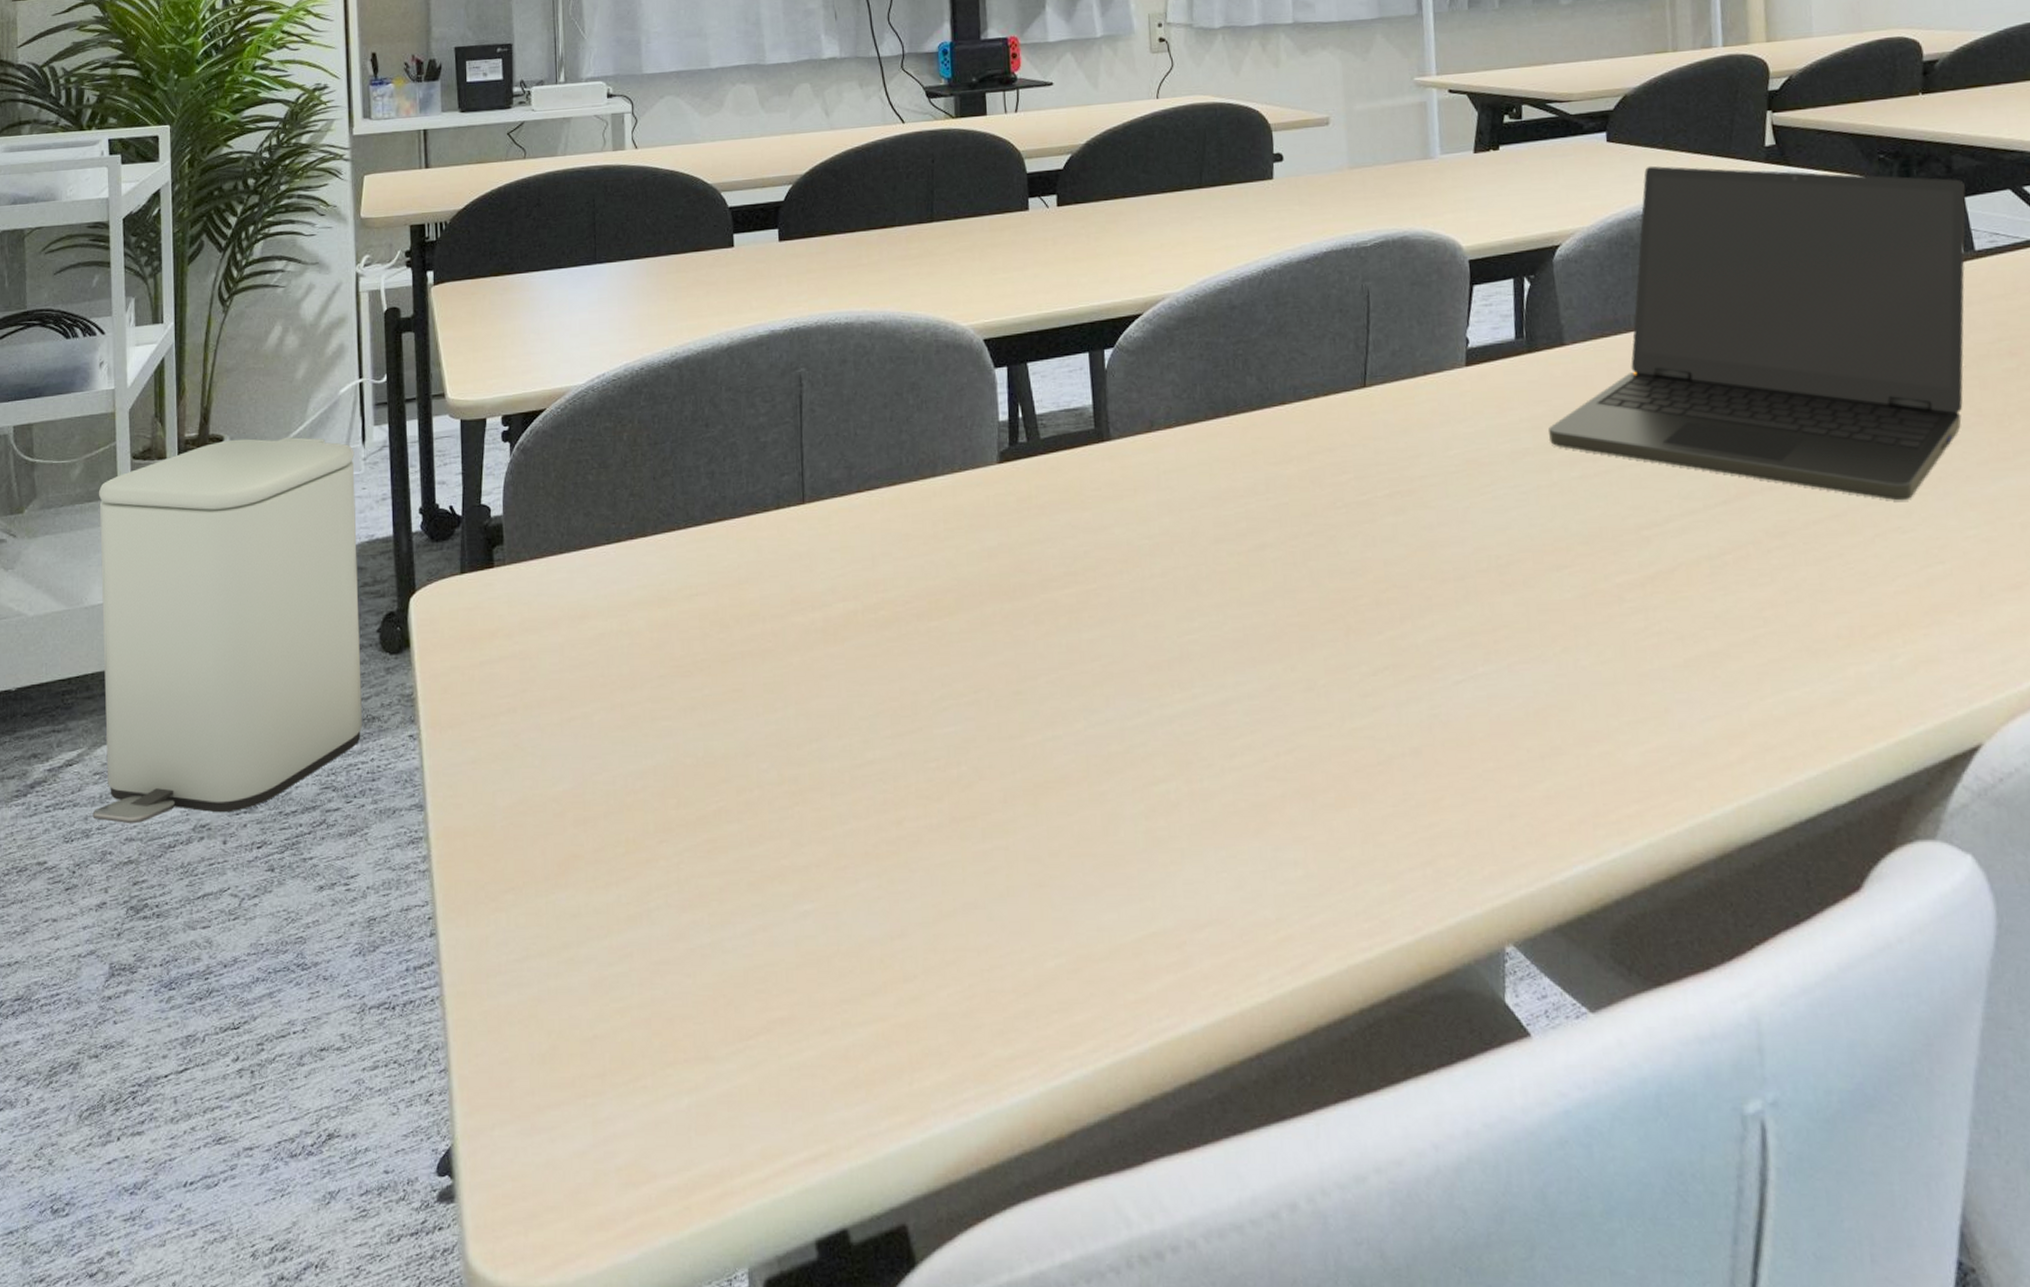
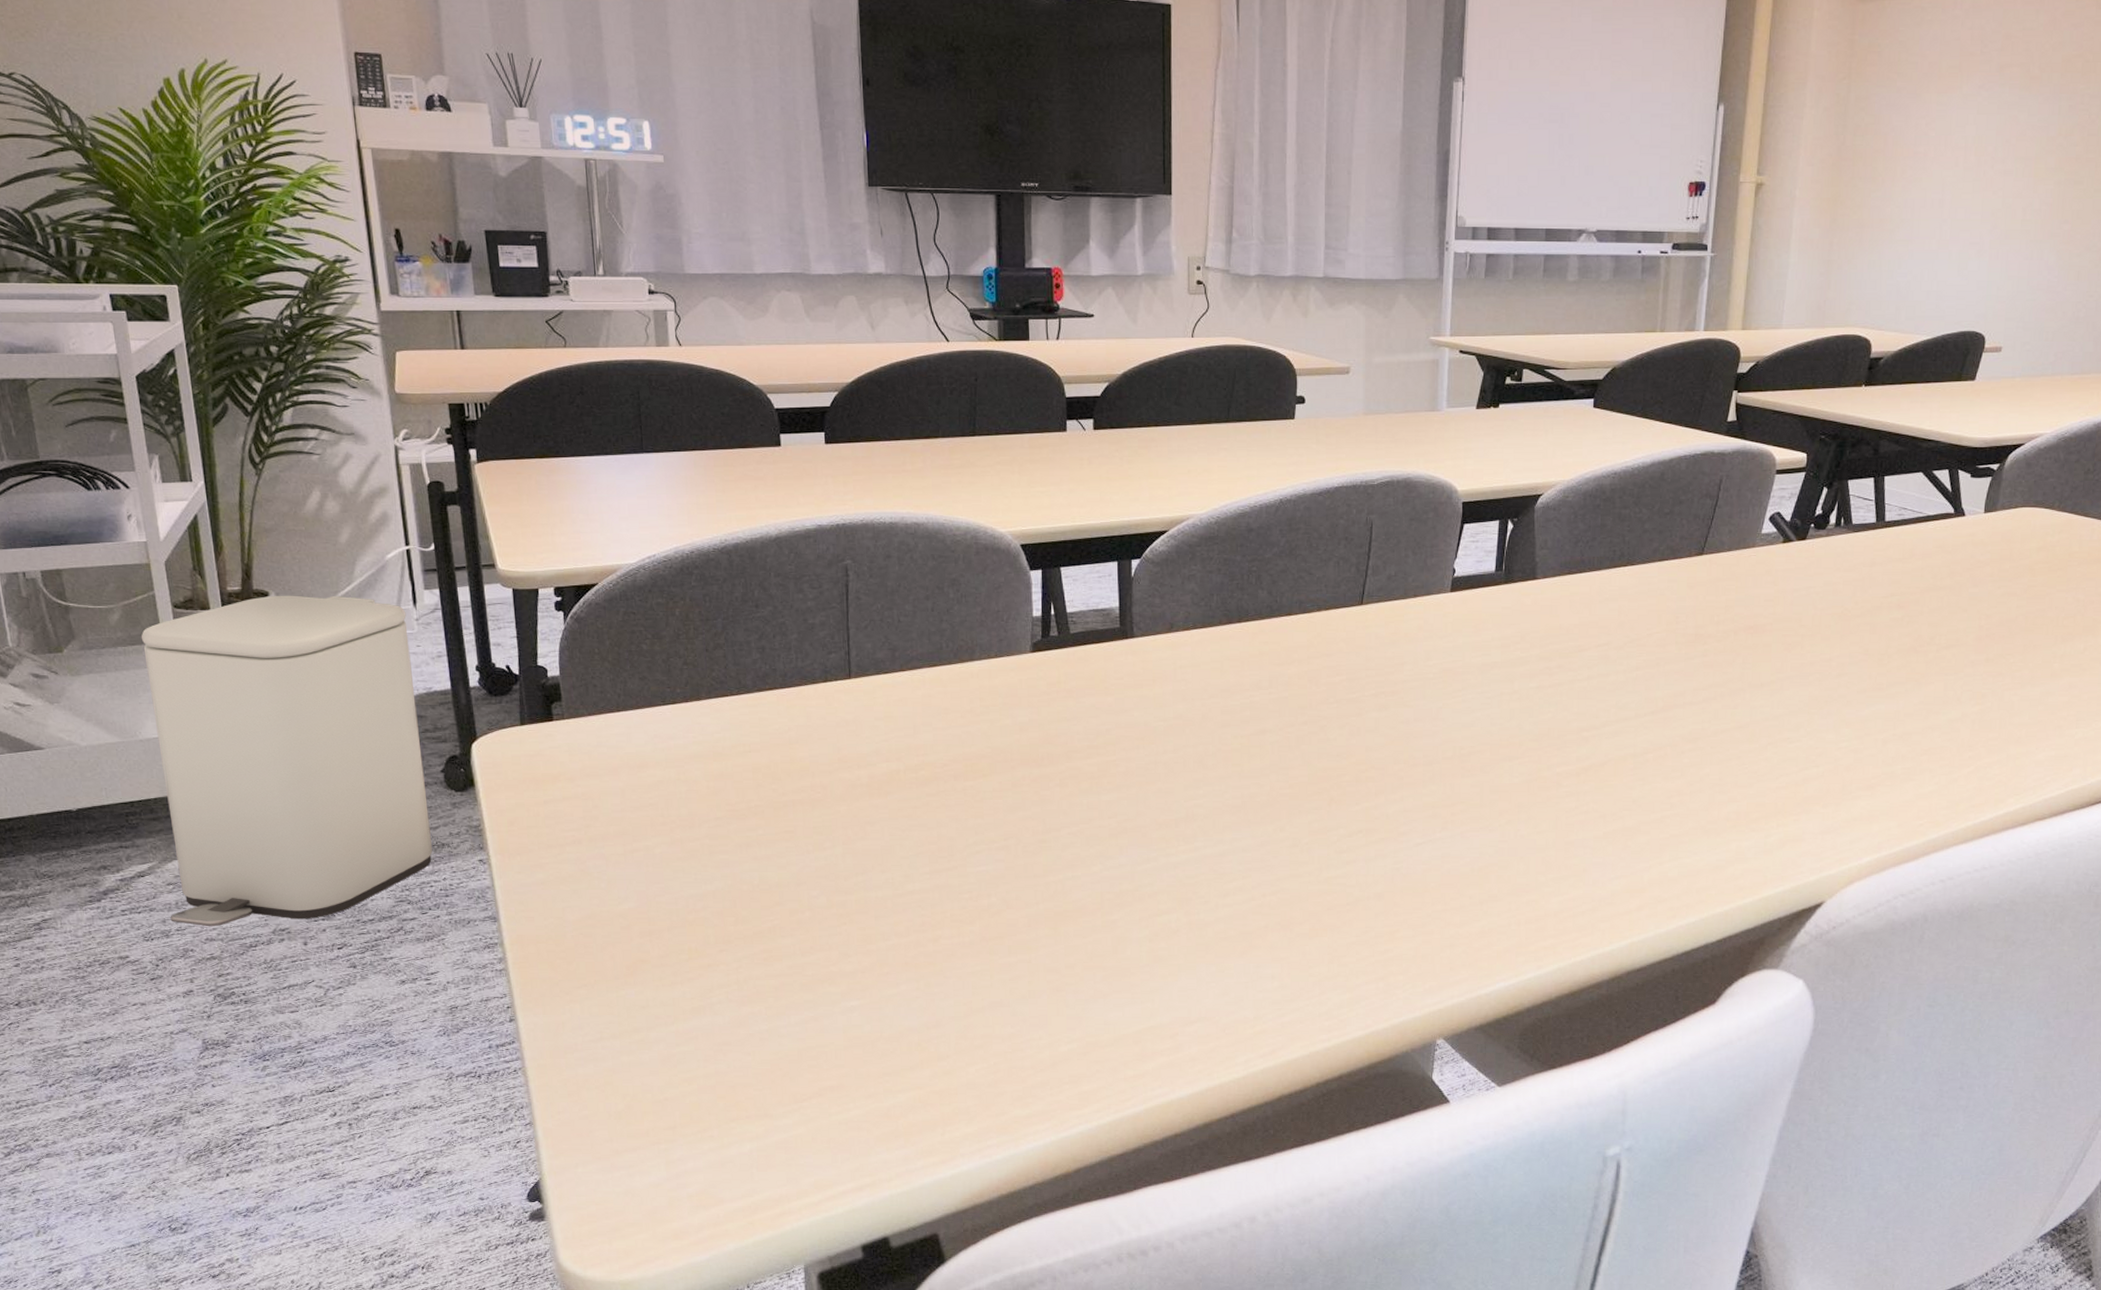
laptop: present [1549,165,1966,501] -> none [1515,431,1886,718]

